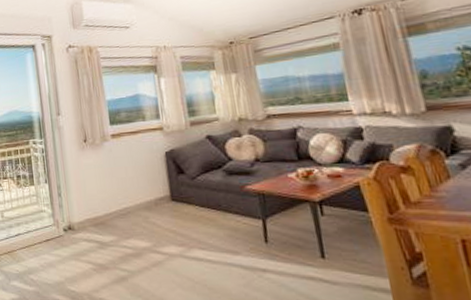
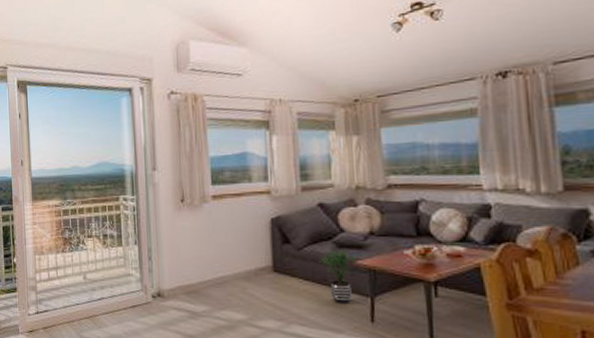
potted plant: none [211,176,246,228] -> present [319,249,356,305]

